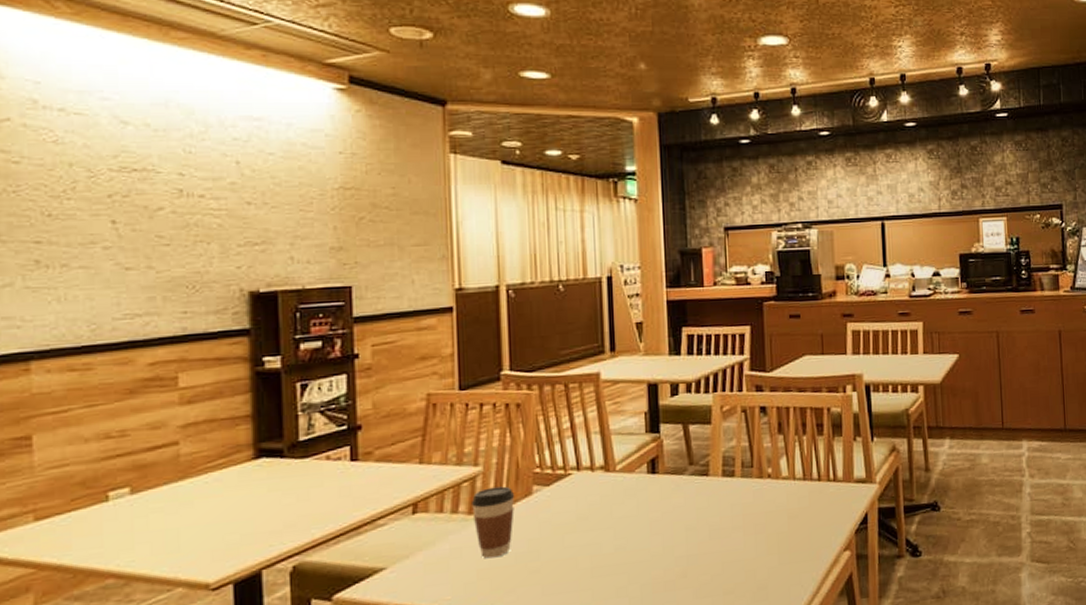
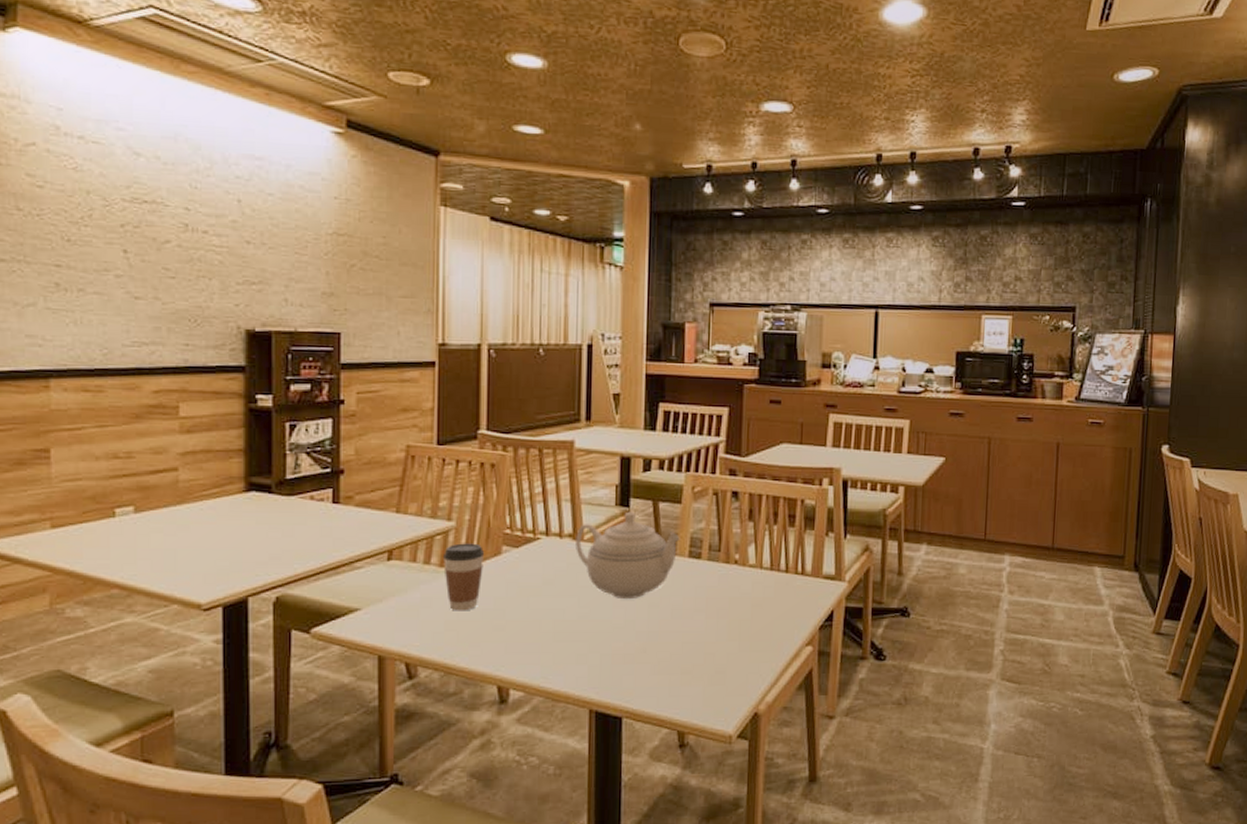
teapot: none [608,437,713,526] -> present [576,511,680,600]

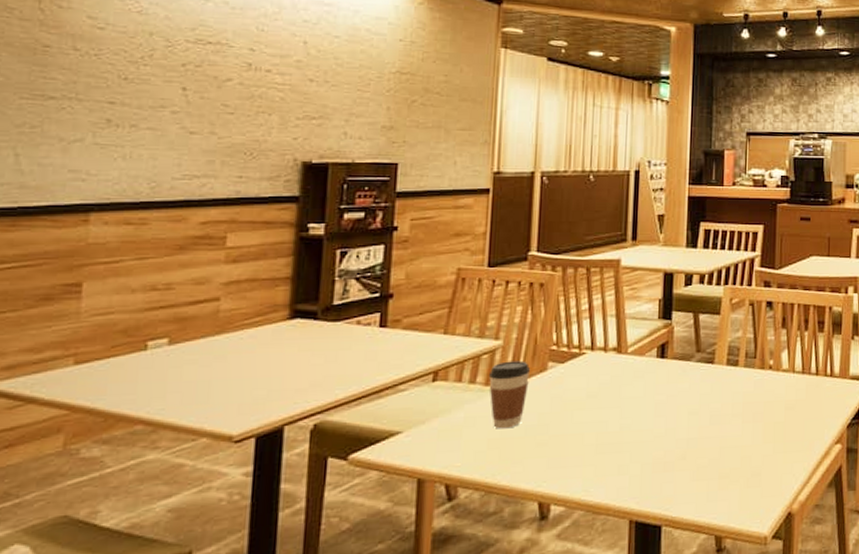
teapot: present [576,511,680,600] -> none [619,324,719,409]

